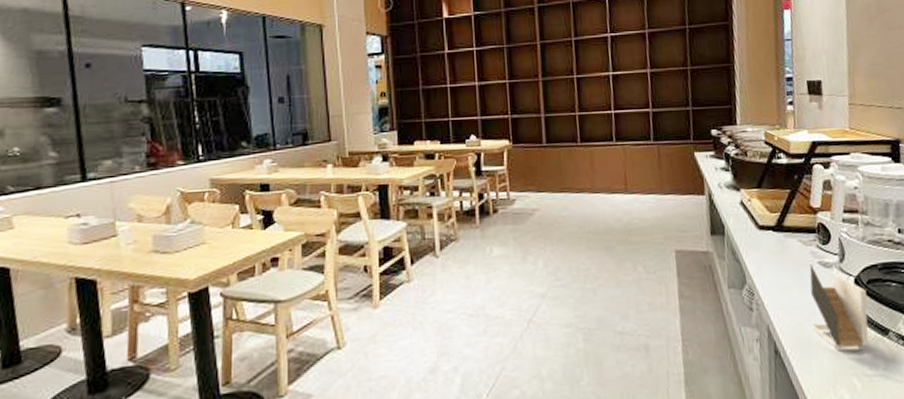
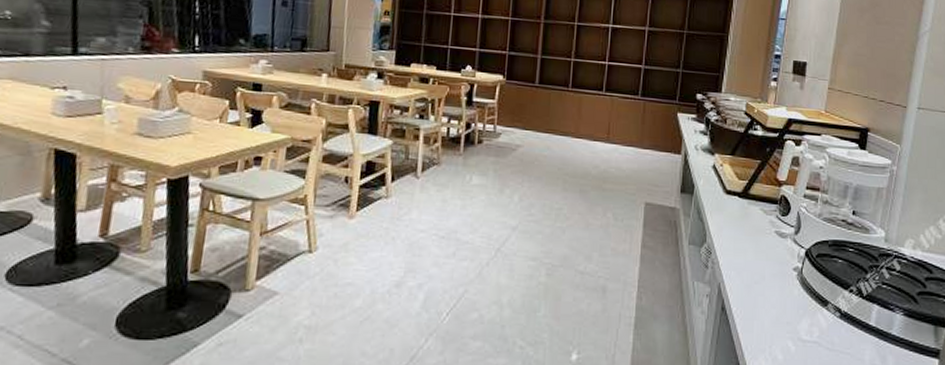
napkin holder: present [809,263,869,349] -> none [760,231,814,315]

